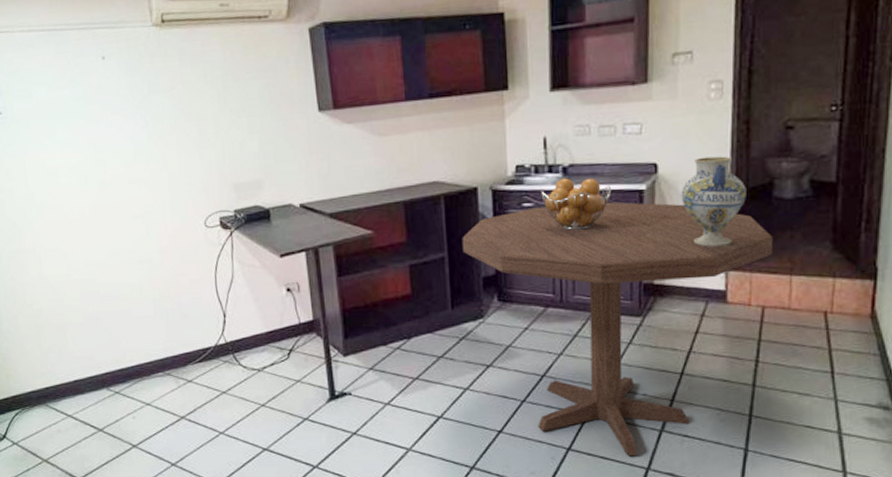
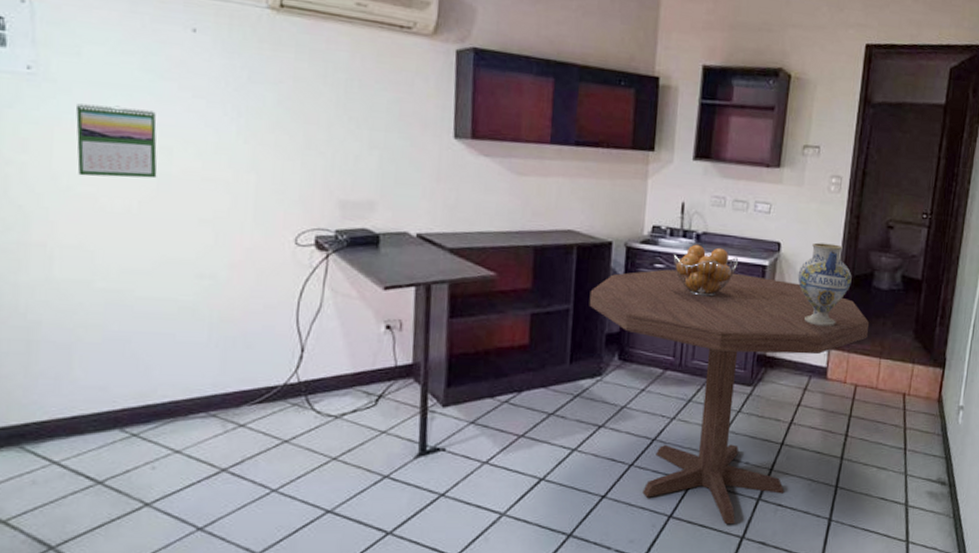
calendar: none [36,131,98,193] -> present [76,103,158,179]

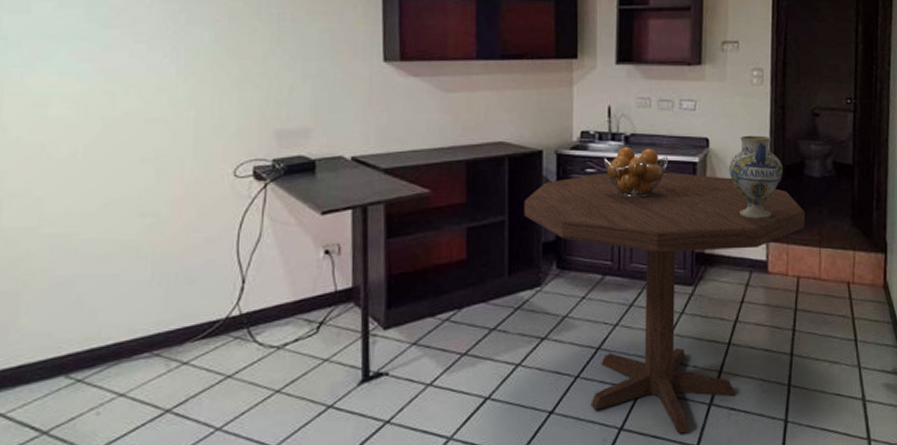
calendar: present [76,103,158,179] -> none [25,56,102,126]

